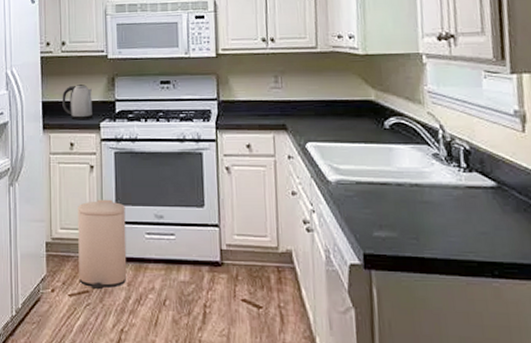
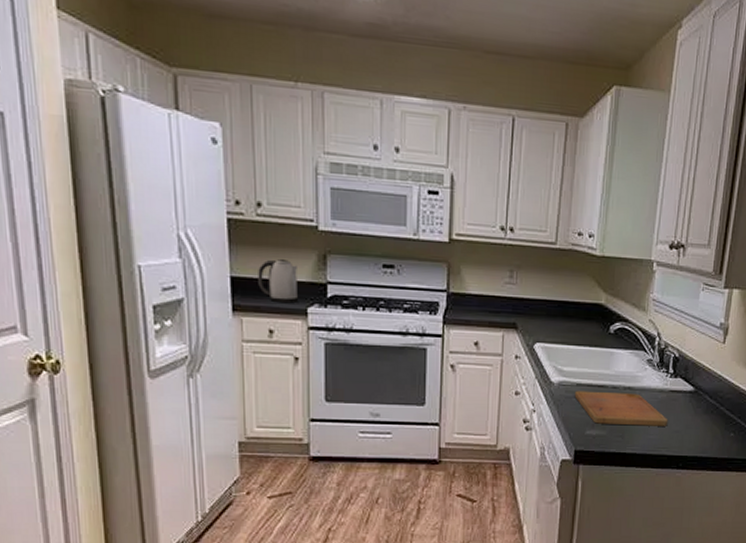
pedal bin: present [78,199,127,289] -> none [278,395,337,489]
cutting board: none [355,189,471,227] -> present [574,390,668,426]

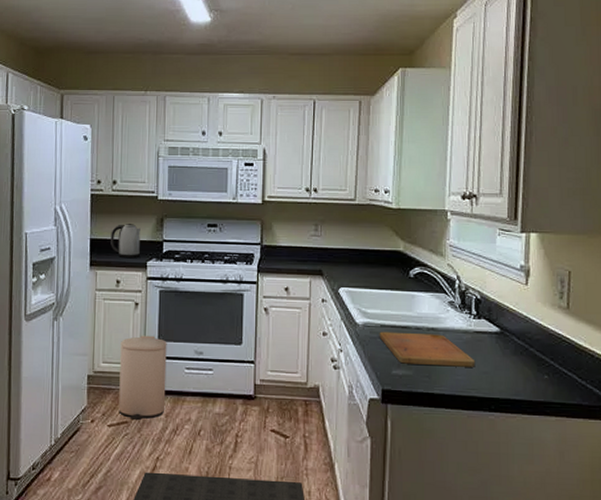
pedal bin: none [278,395,337,489] -> present [118,335,167,420]

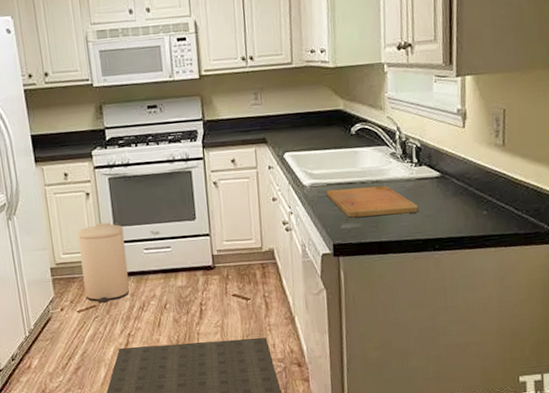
kettle: present [110,224,140,259] -> none [51,115,84,151]

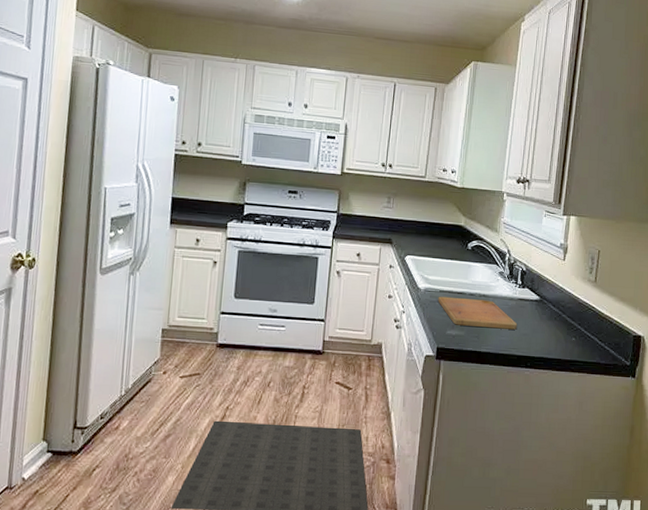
pedal bin: present [77,222,130,303] -> none [191,292,243,372]

